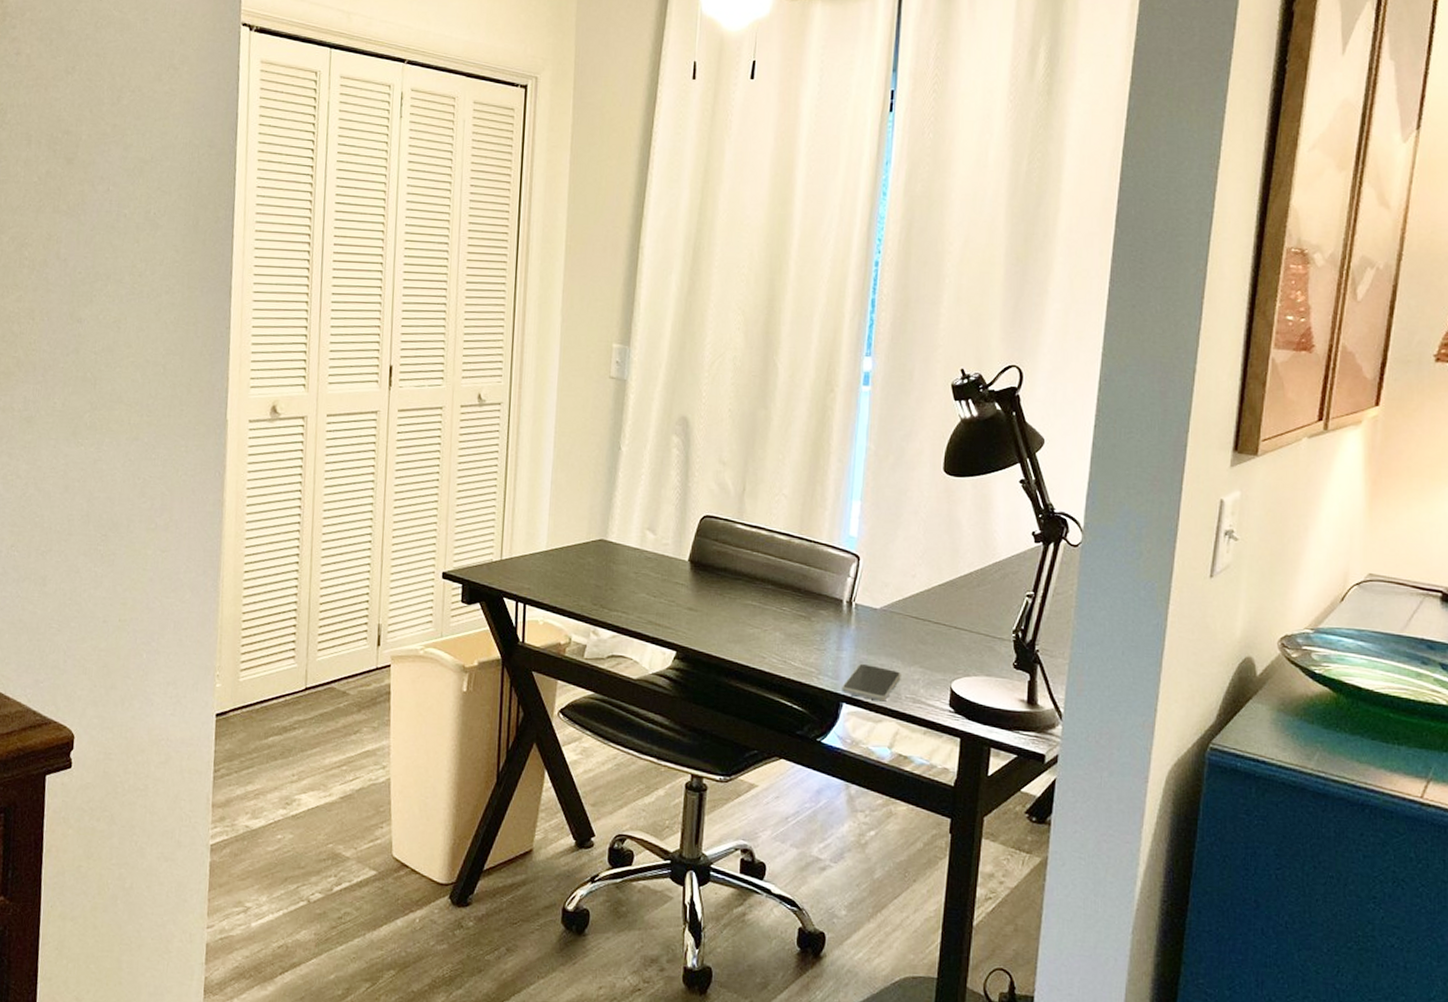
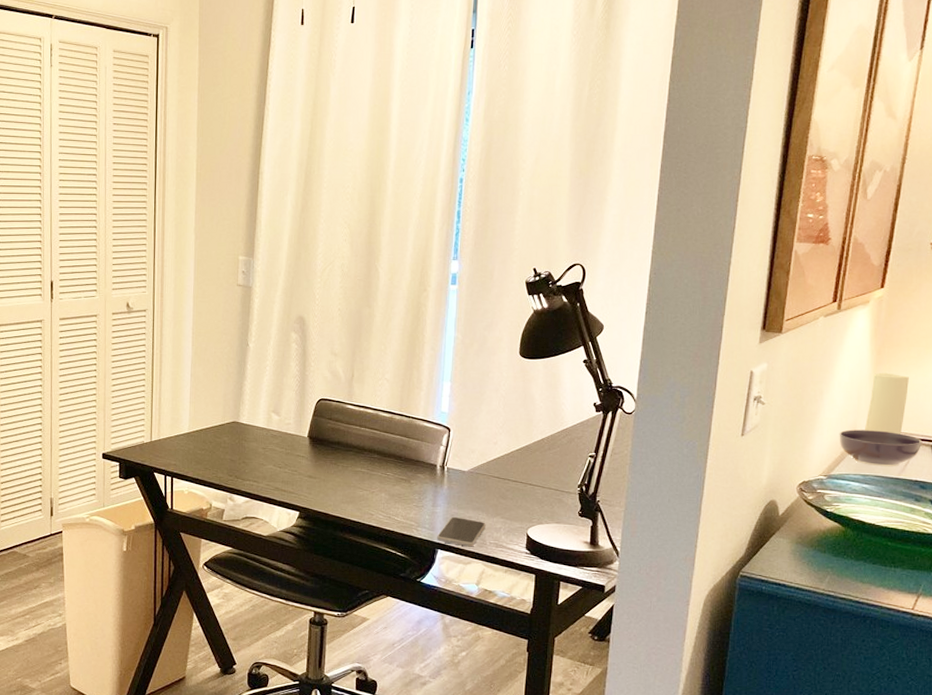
bowl: none [1328,574,1428,622] -> present [839,429,922,467]
candle: none [1358,506,1411,582] -> present [864,372,909,434]

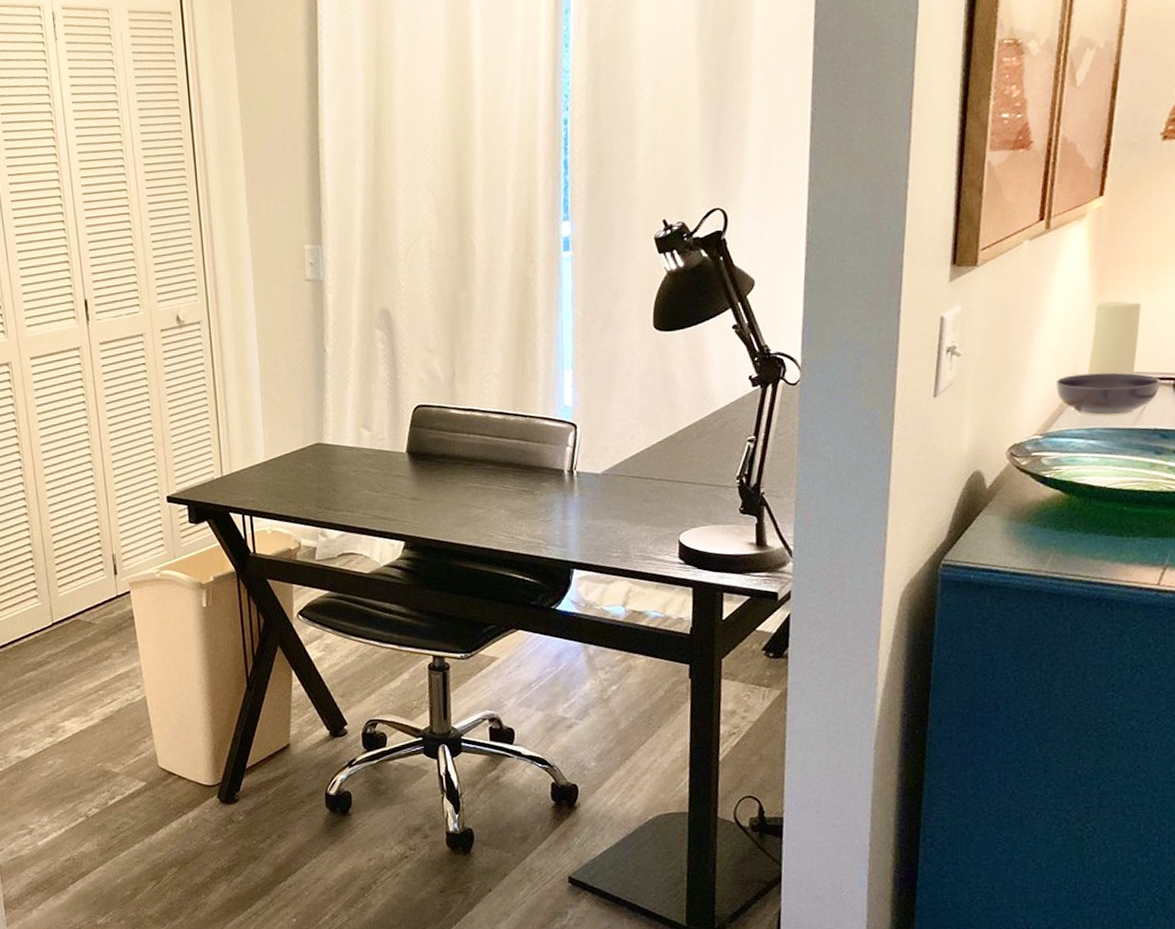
mobile phone: present [437,516,486,547] -> none [571,528,629,563]

